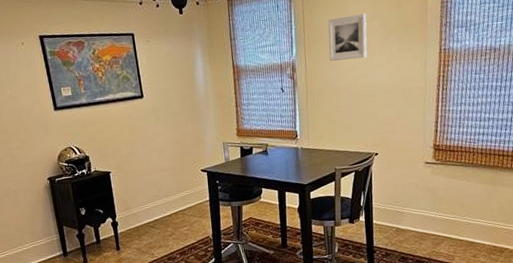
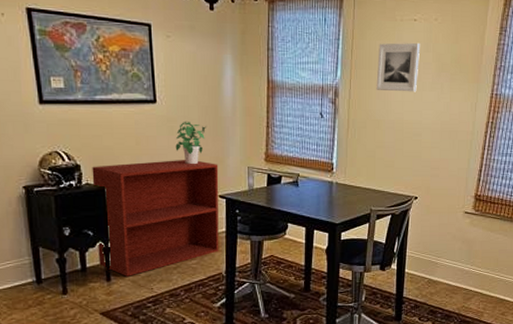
tv stand: none [98,141,205,245] -> present [92,160,219,277]
potted plant: none [161,109,186,146] -> present [175,121,207,165]

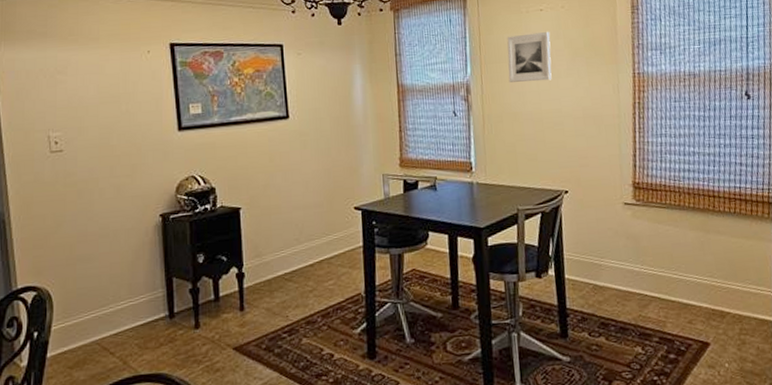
tv stand: present [92,160,219,277] -> none [226,172,357,304]
potted plant: present [175,121,207,165] -> none [308,133,340,178]

